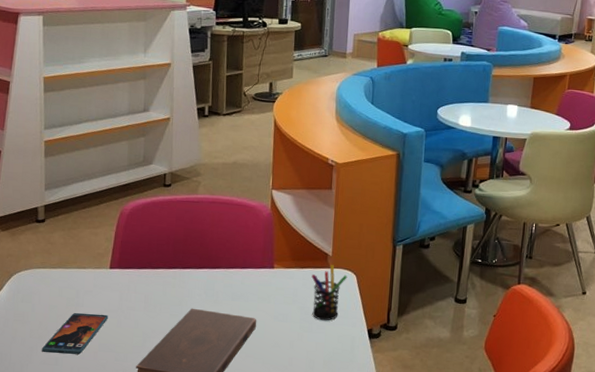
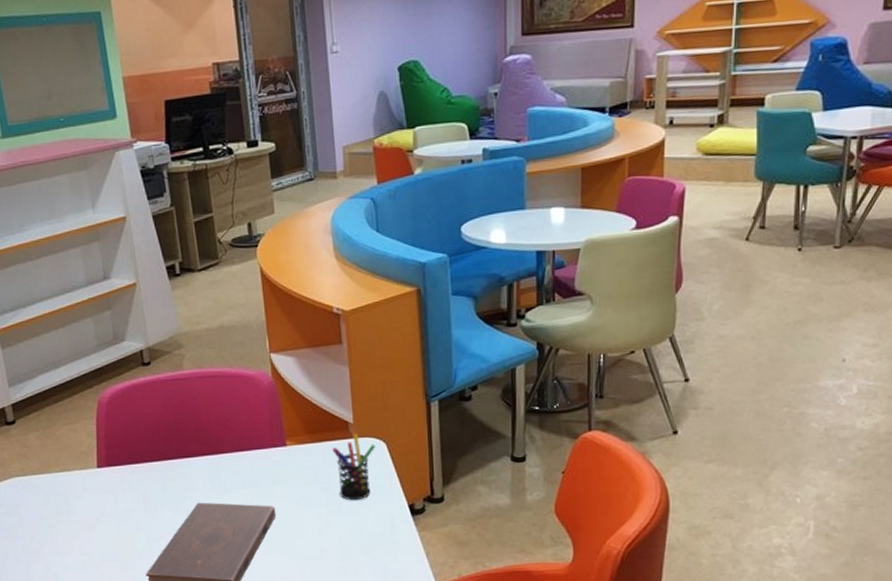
smartphone: present [42,312,109,355] -> none [39,520,106,569]

